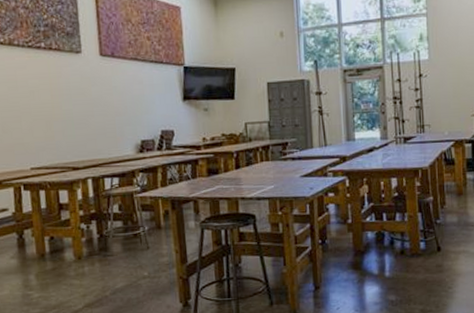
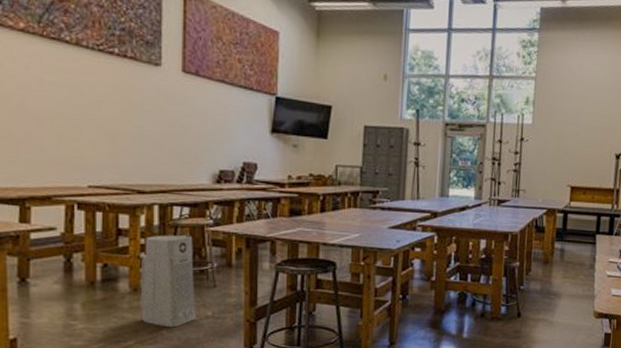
air purifier: none [82,204,134,290] -> present [140,235,195,328]

